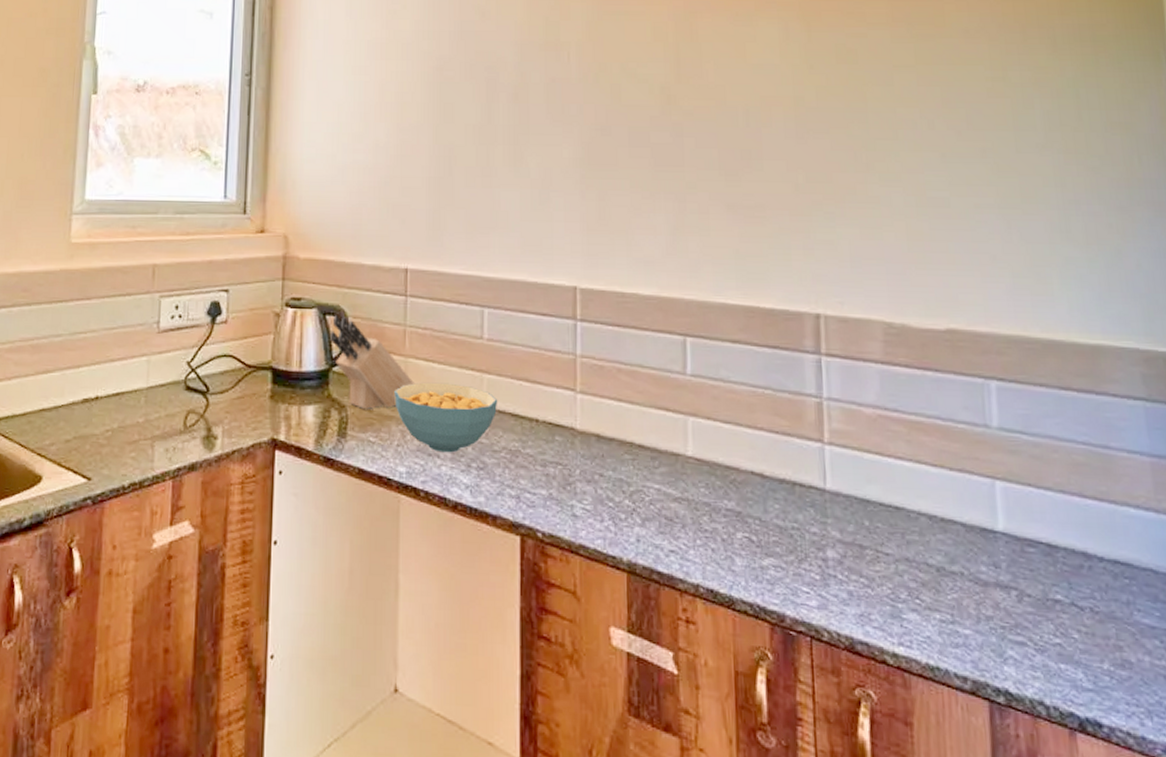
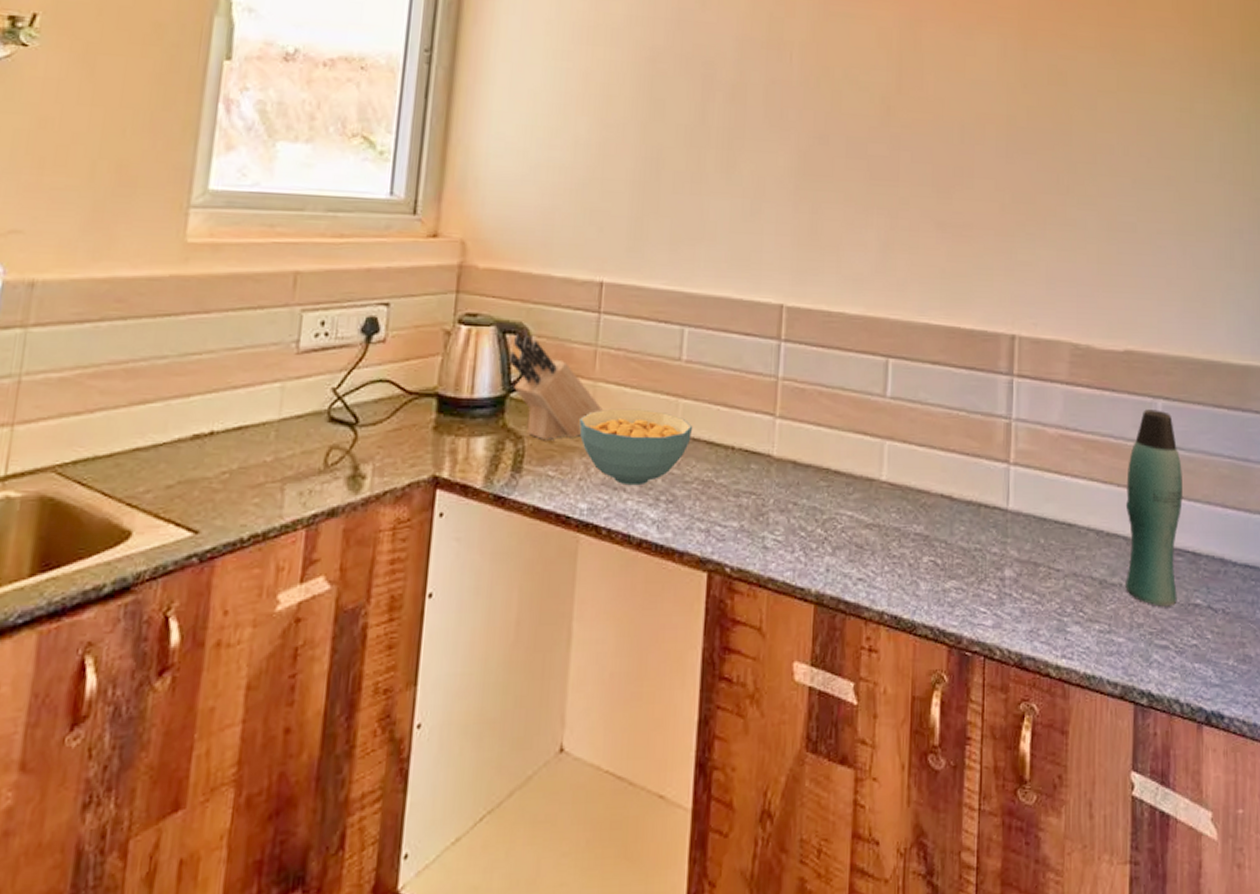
bottle: none [960,391,1032,601] -> present [1125,409,1183,607]

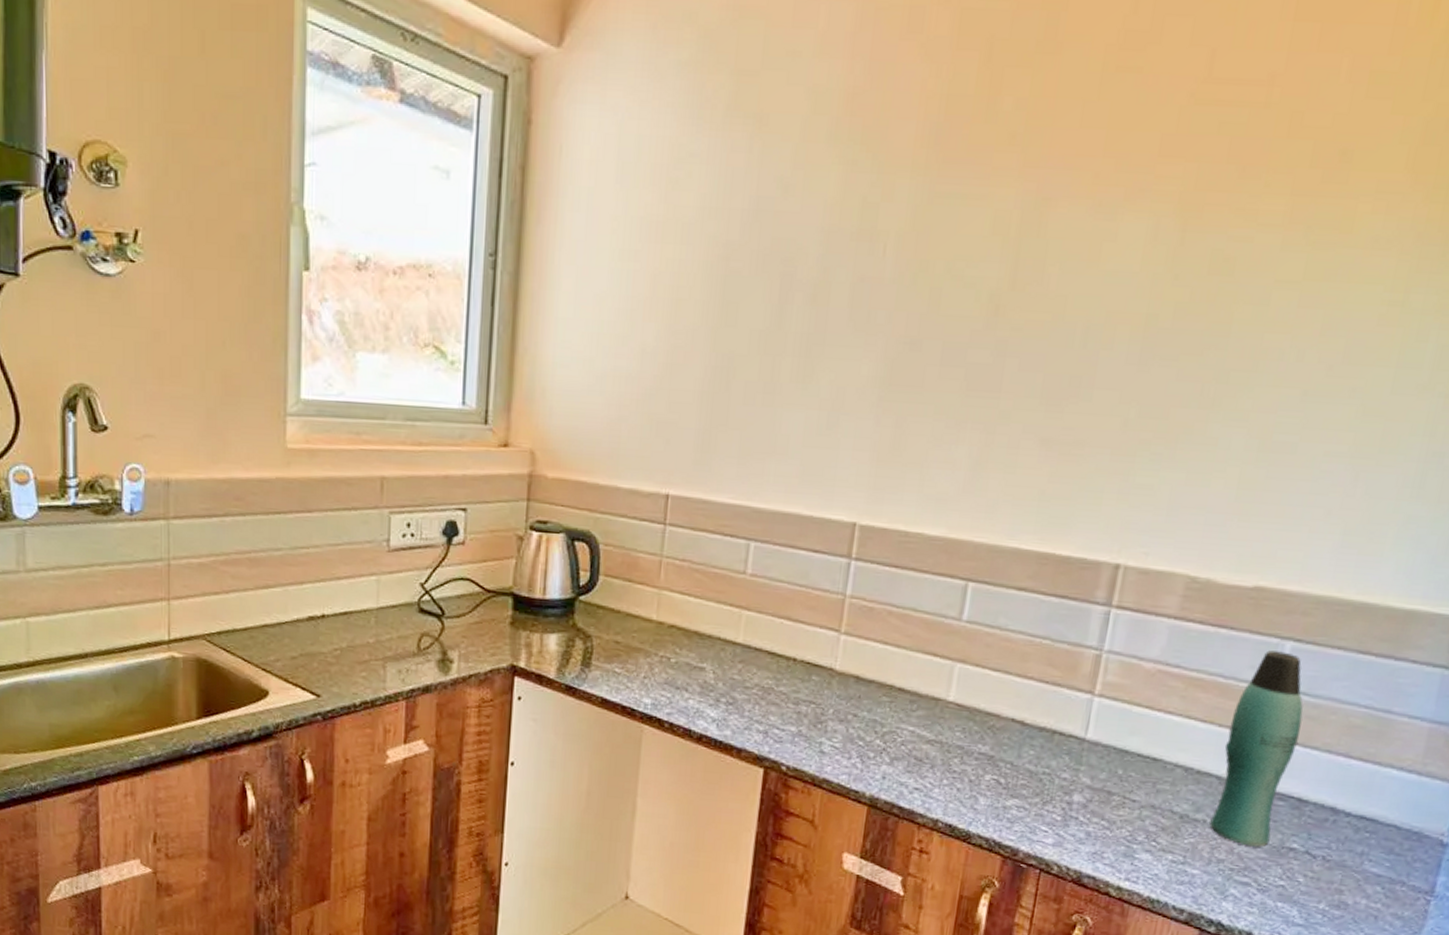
knife block: present [508,334,604,439] -> none [577,541,668,640]
cereal bowl: present [579,408,693,486] -> none [644,615,756,687]

